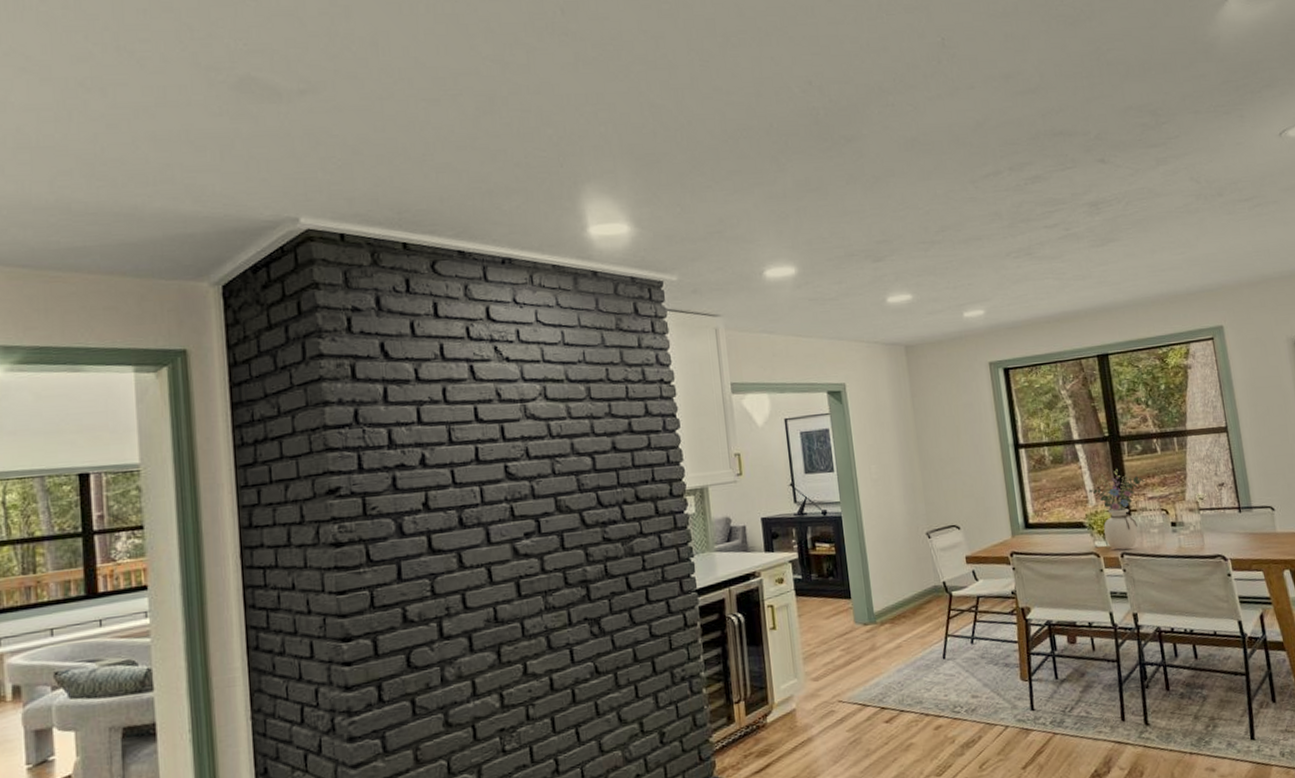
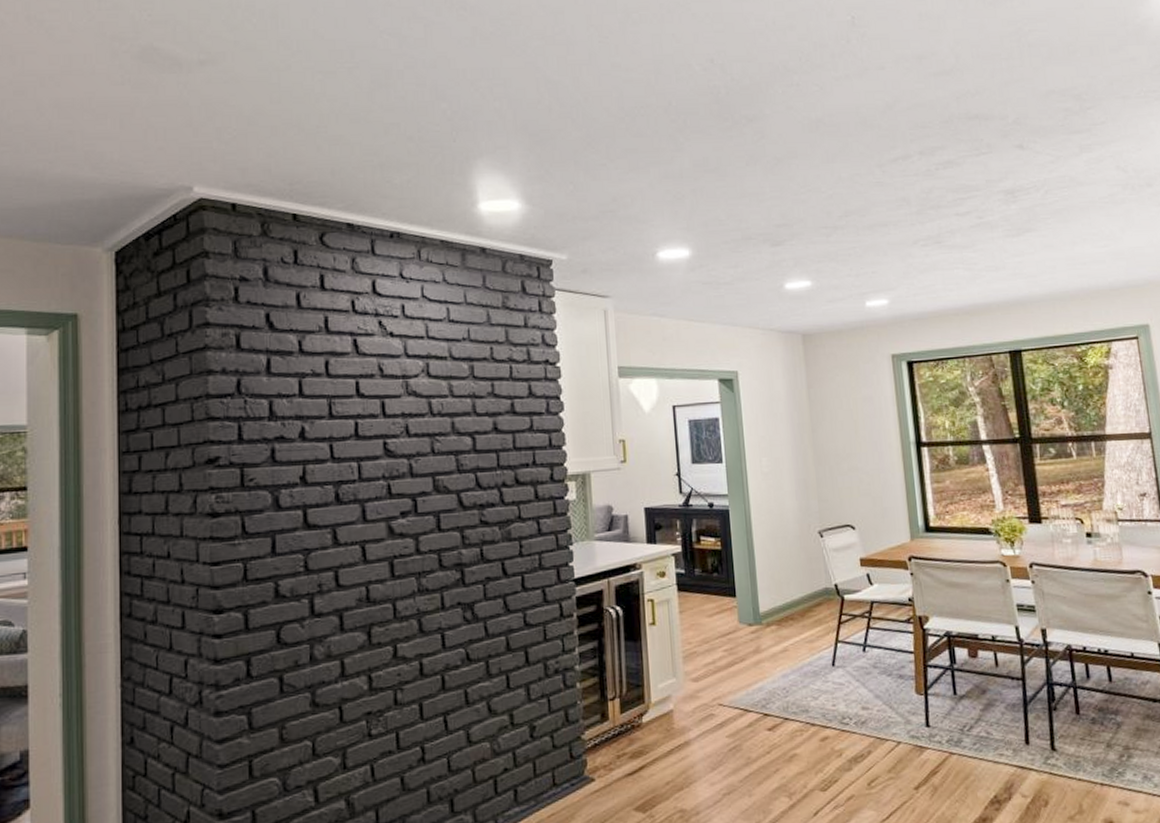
bouquet: present [1088,469,1146,550] -> none [995,473,1059,560]

